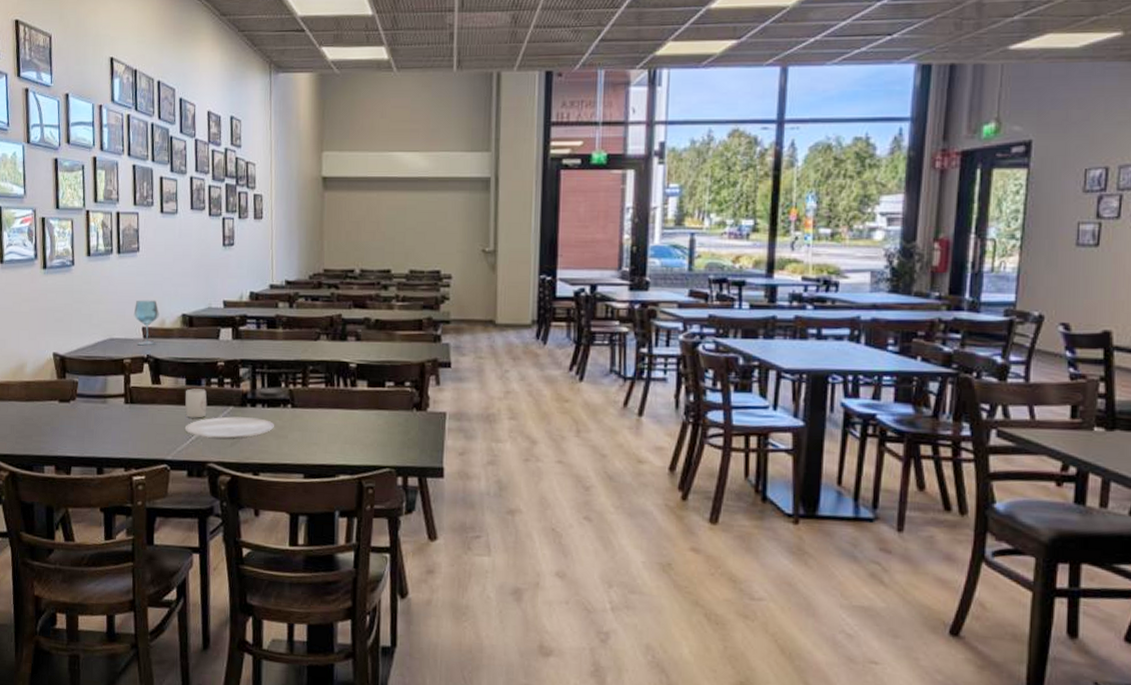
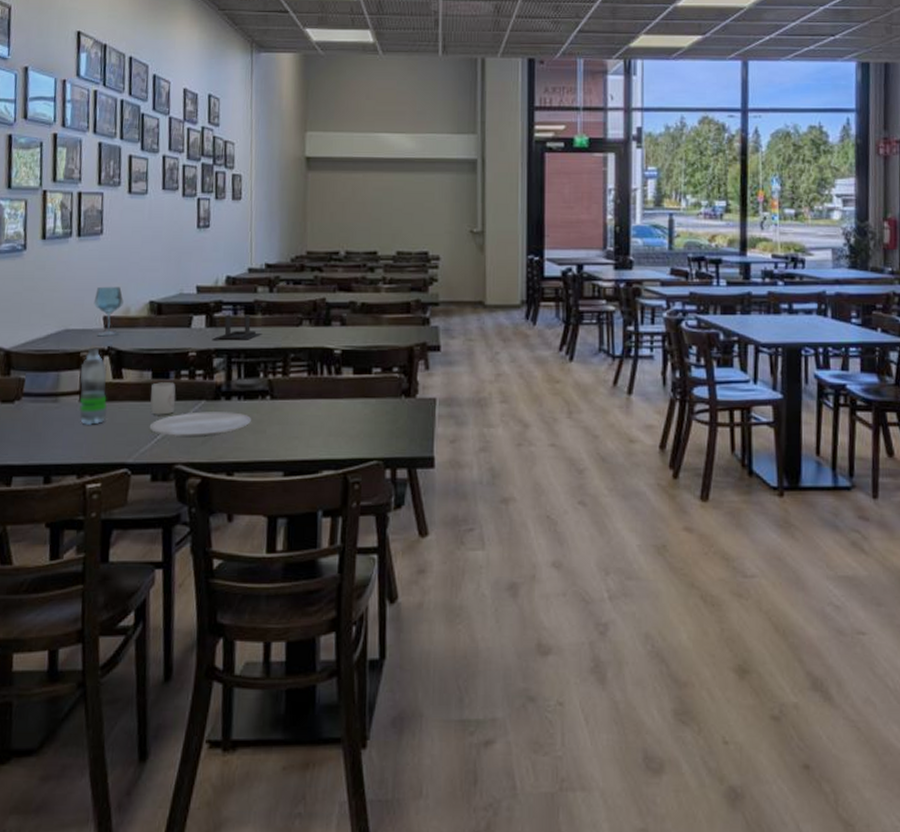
bottle: none [124,355,148,425] -> present [78,347,107,425]
napkin holder: none [238,328,283,353] -> present [212,314,262,341]

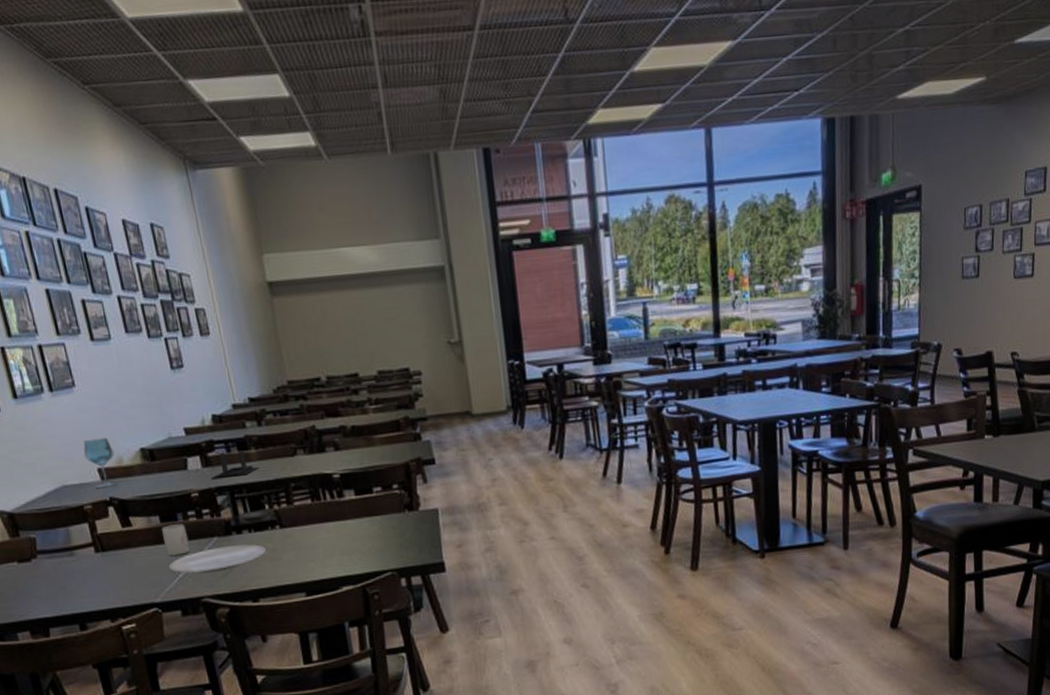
bottle: present [78,347,107,425] -> none [87,499,126,573]

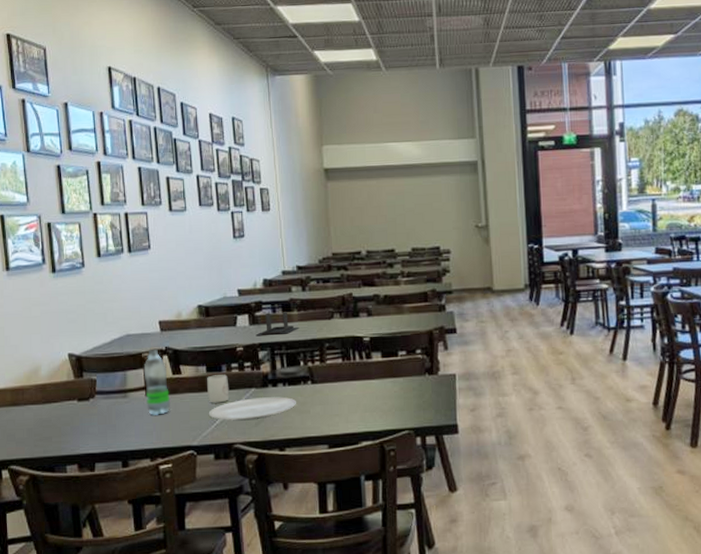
wine glass: present [83,437,119,489] -> none [149,294,175,339]
bottle: none [87,499,126,573] -> present [143,348,171,415]

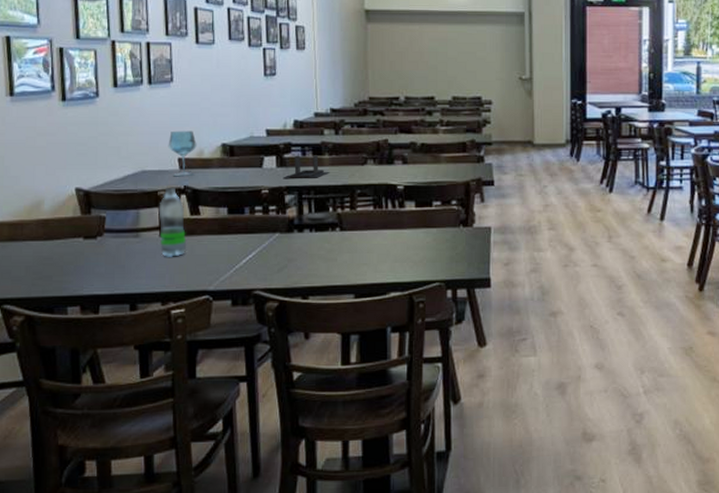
wine glass: none [149,294,175,339] -> present [168,130,197,177]
mug: present [206,374,230,403] -> none [227,217,252,247]
plate: present [208,396,297,421] -> none [227,243,324,266]

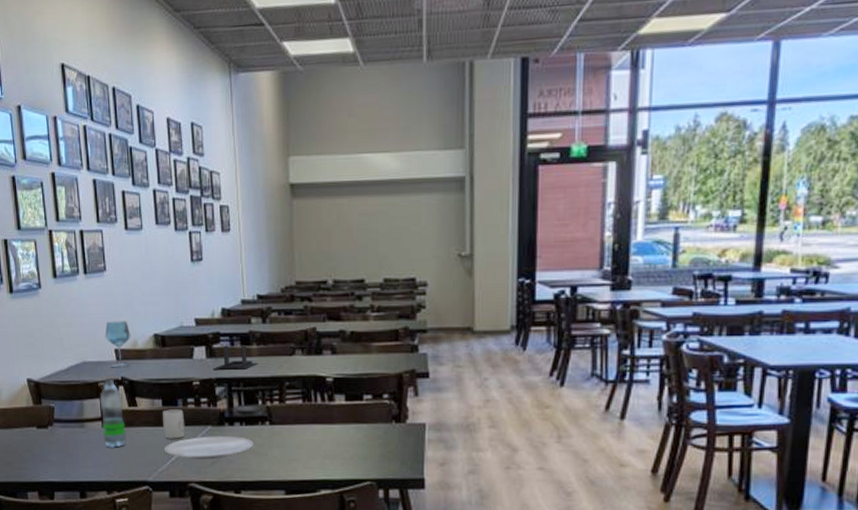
mug: none [227,217,252,247] -> present [162,409,185,439]
plate: none [227,243,324,266] -> present [164,436,254,459]

